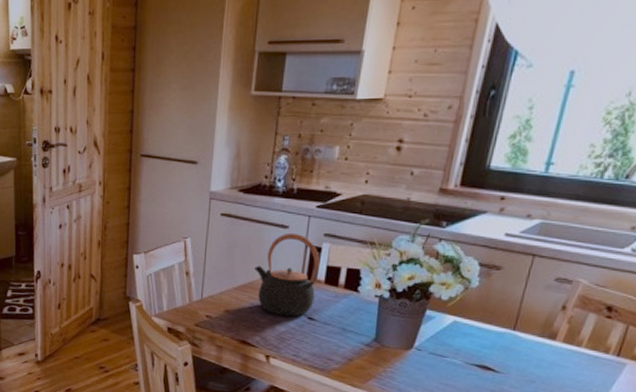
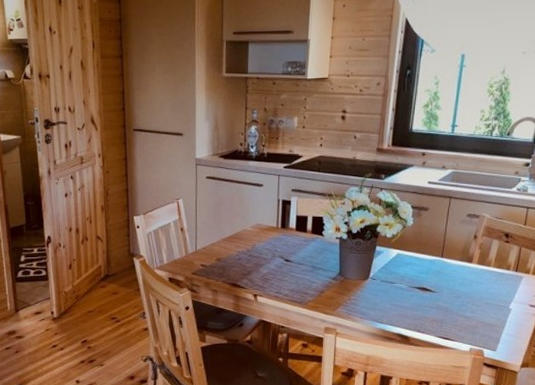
teapot: present [253,232,319,317] -> none [237,190,290,260]

